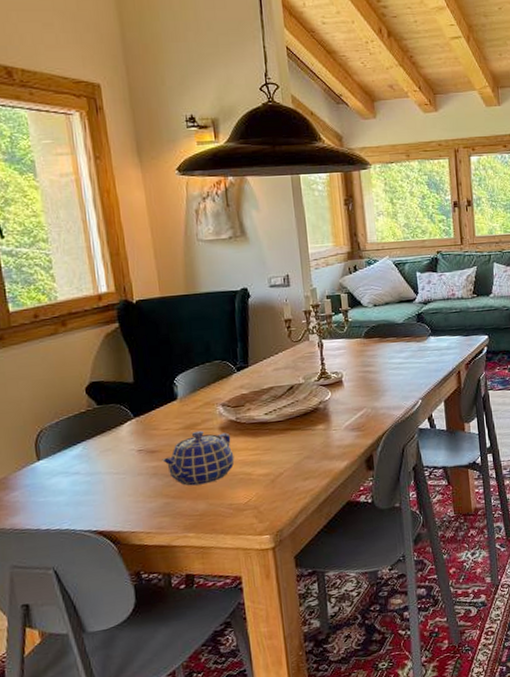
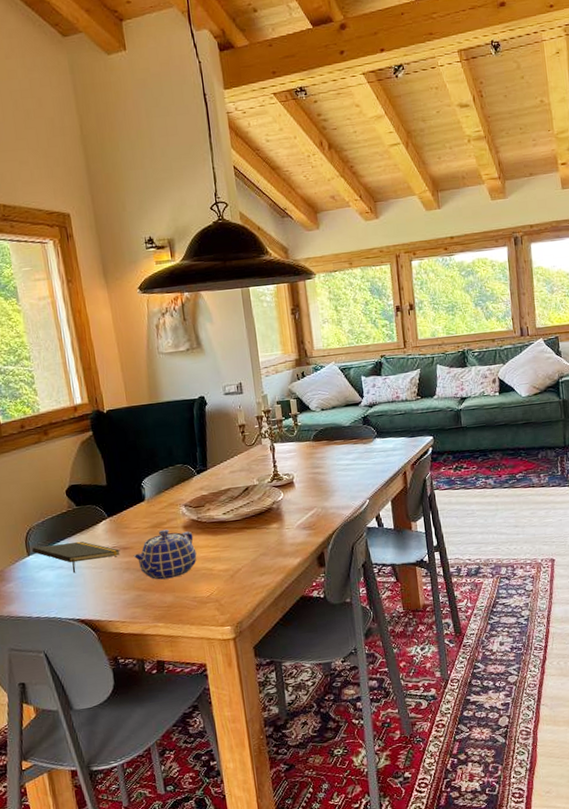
notepad: none [43,444,147,479] -> present [32,541,121,573]

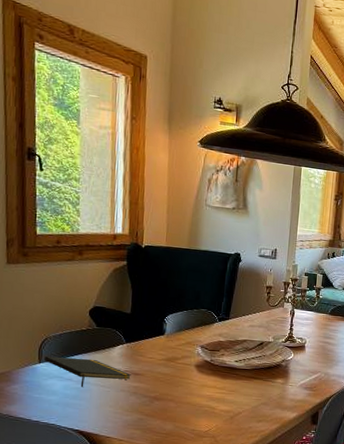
teapot: present [133,529,197,580] -> none [143,364,204,409]

